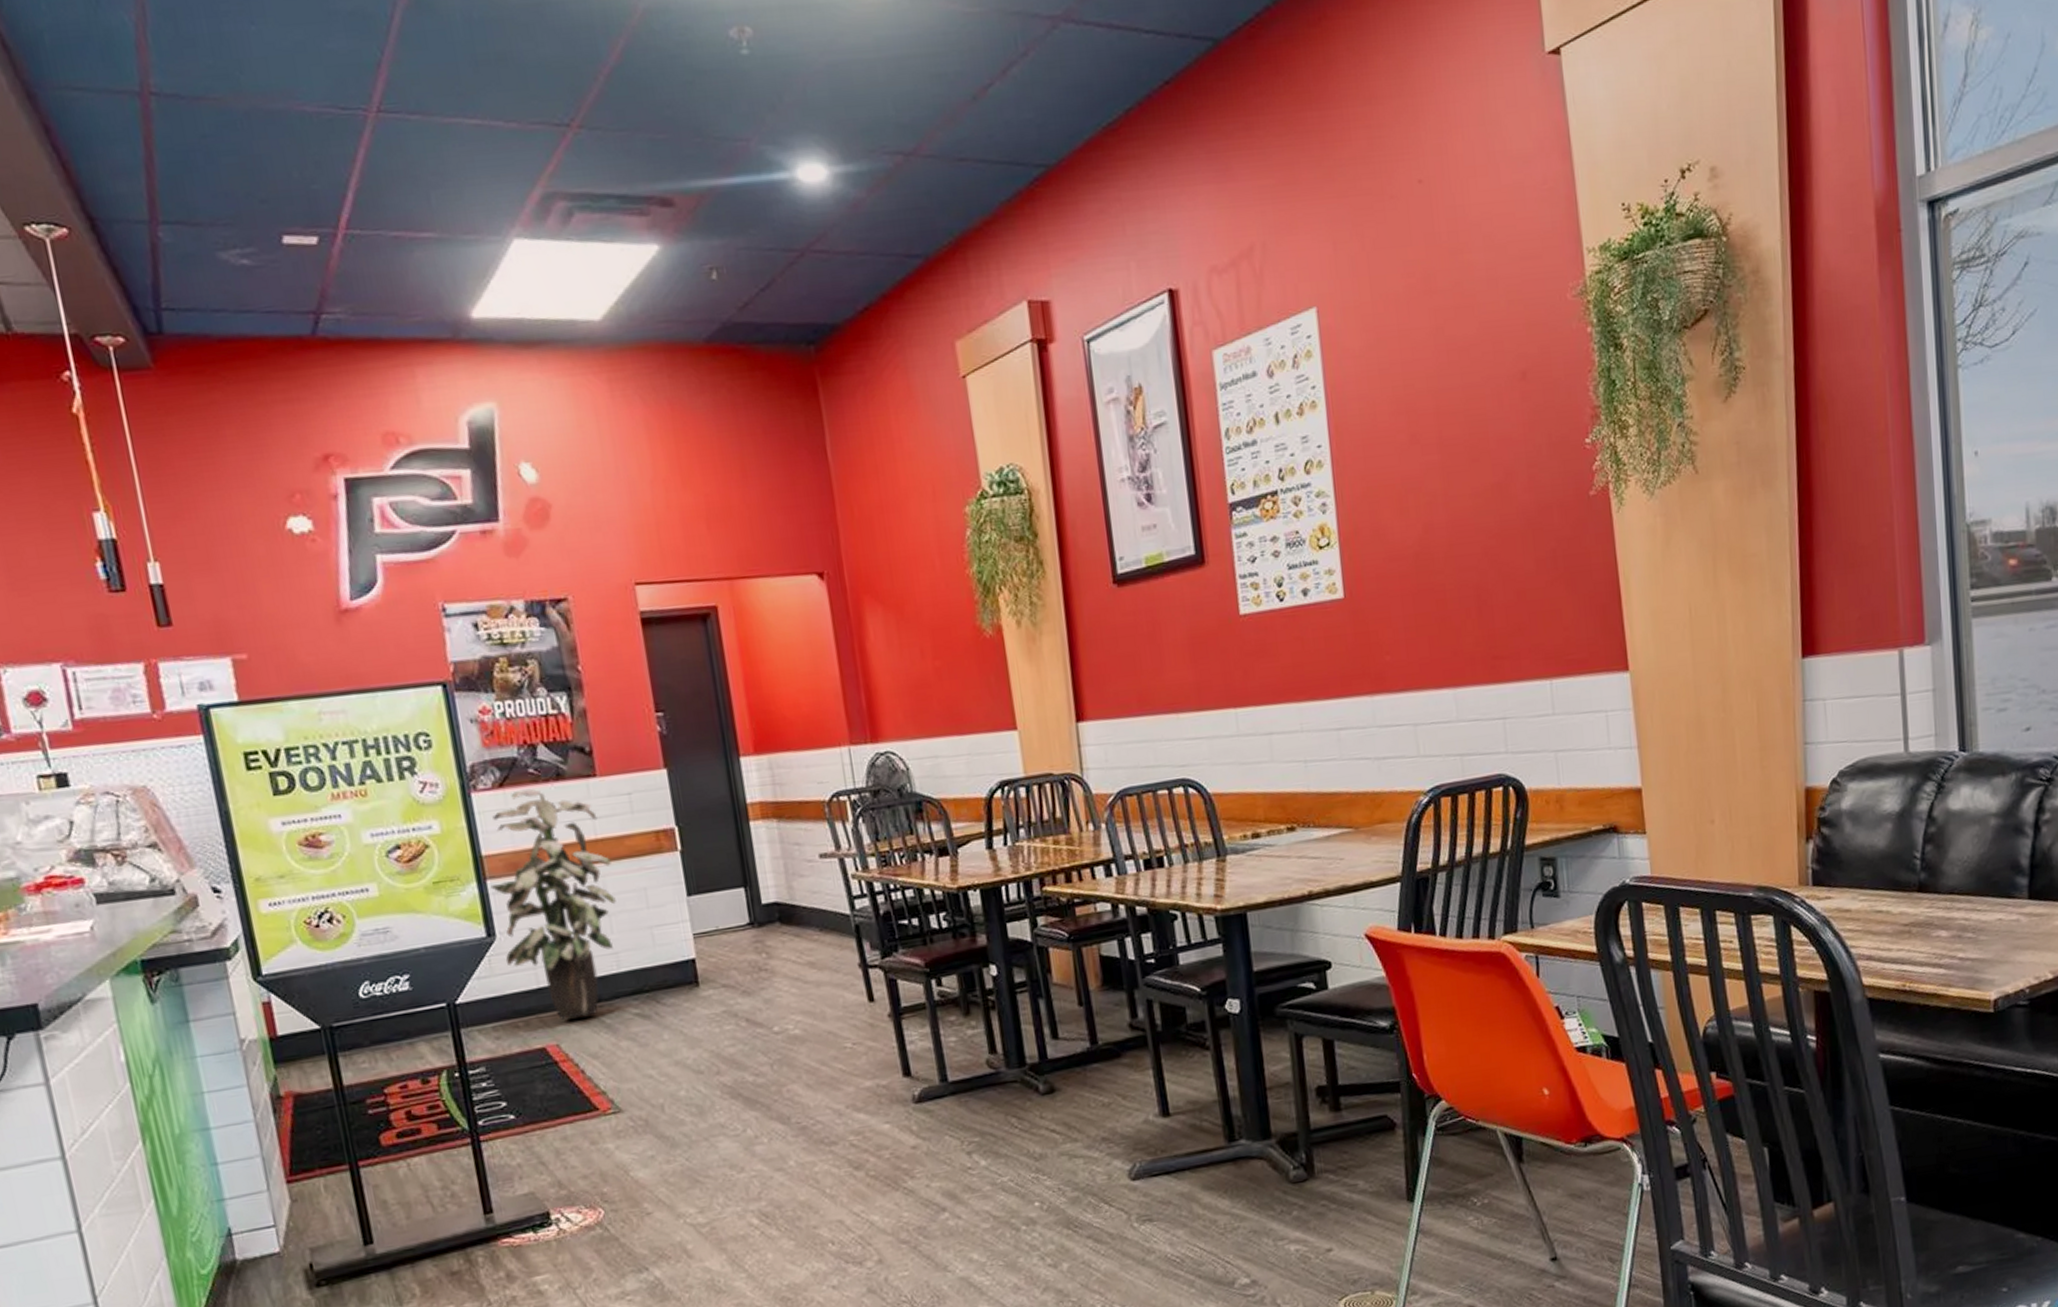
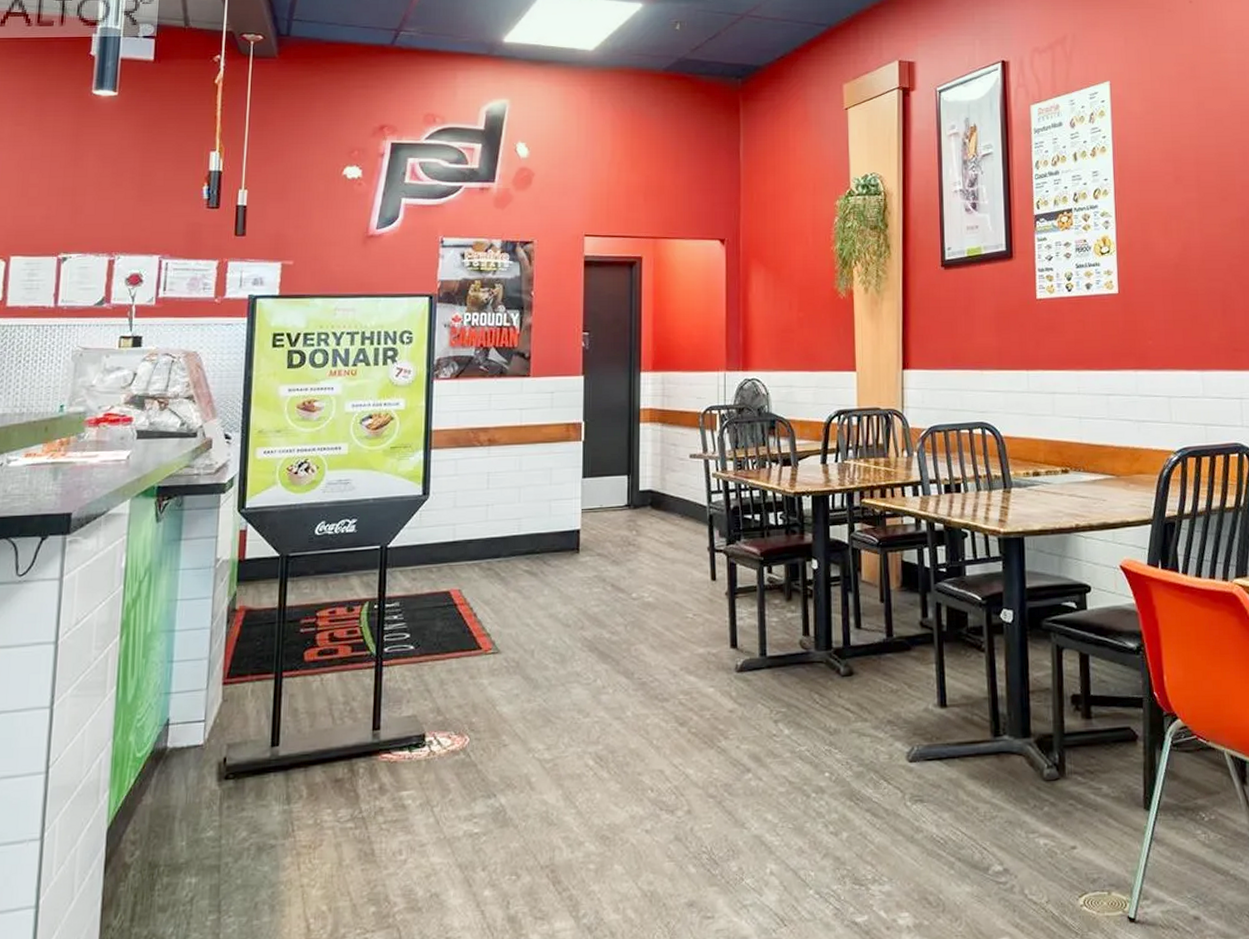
indoor plant: present [489,788,616,1020] -> none [432,381,529,569]

